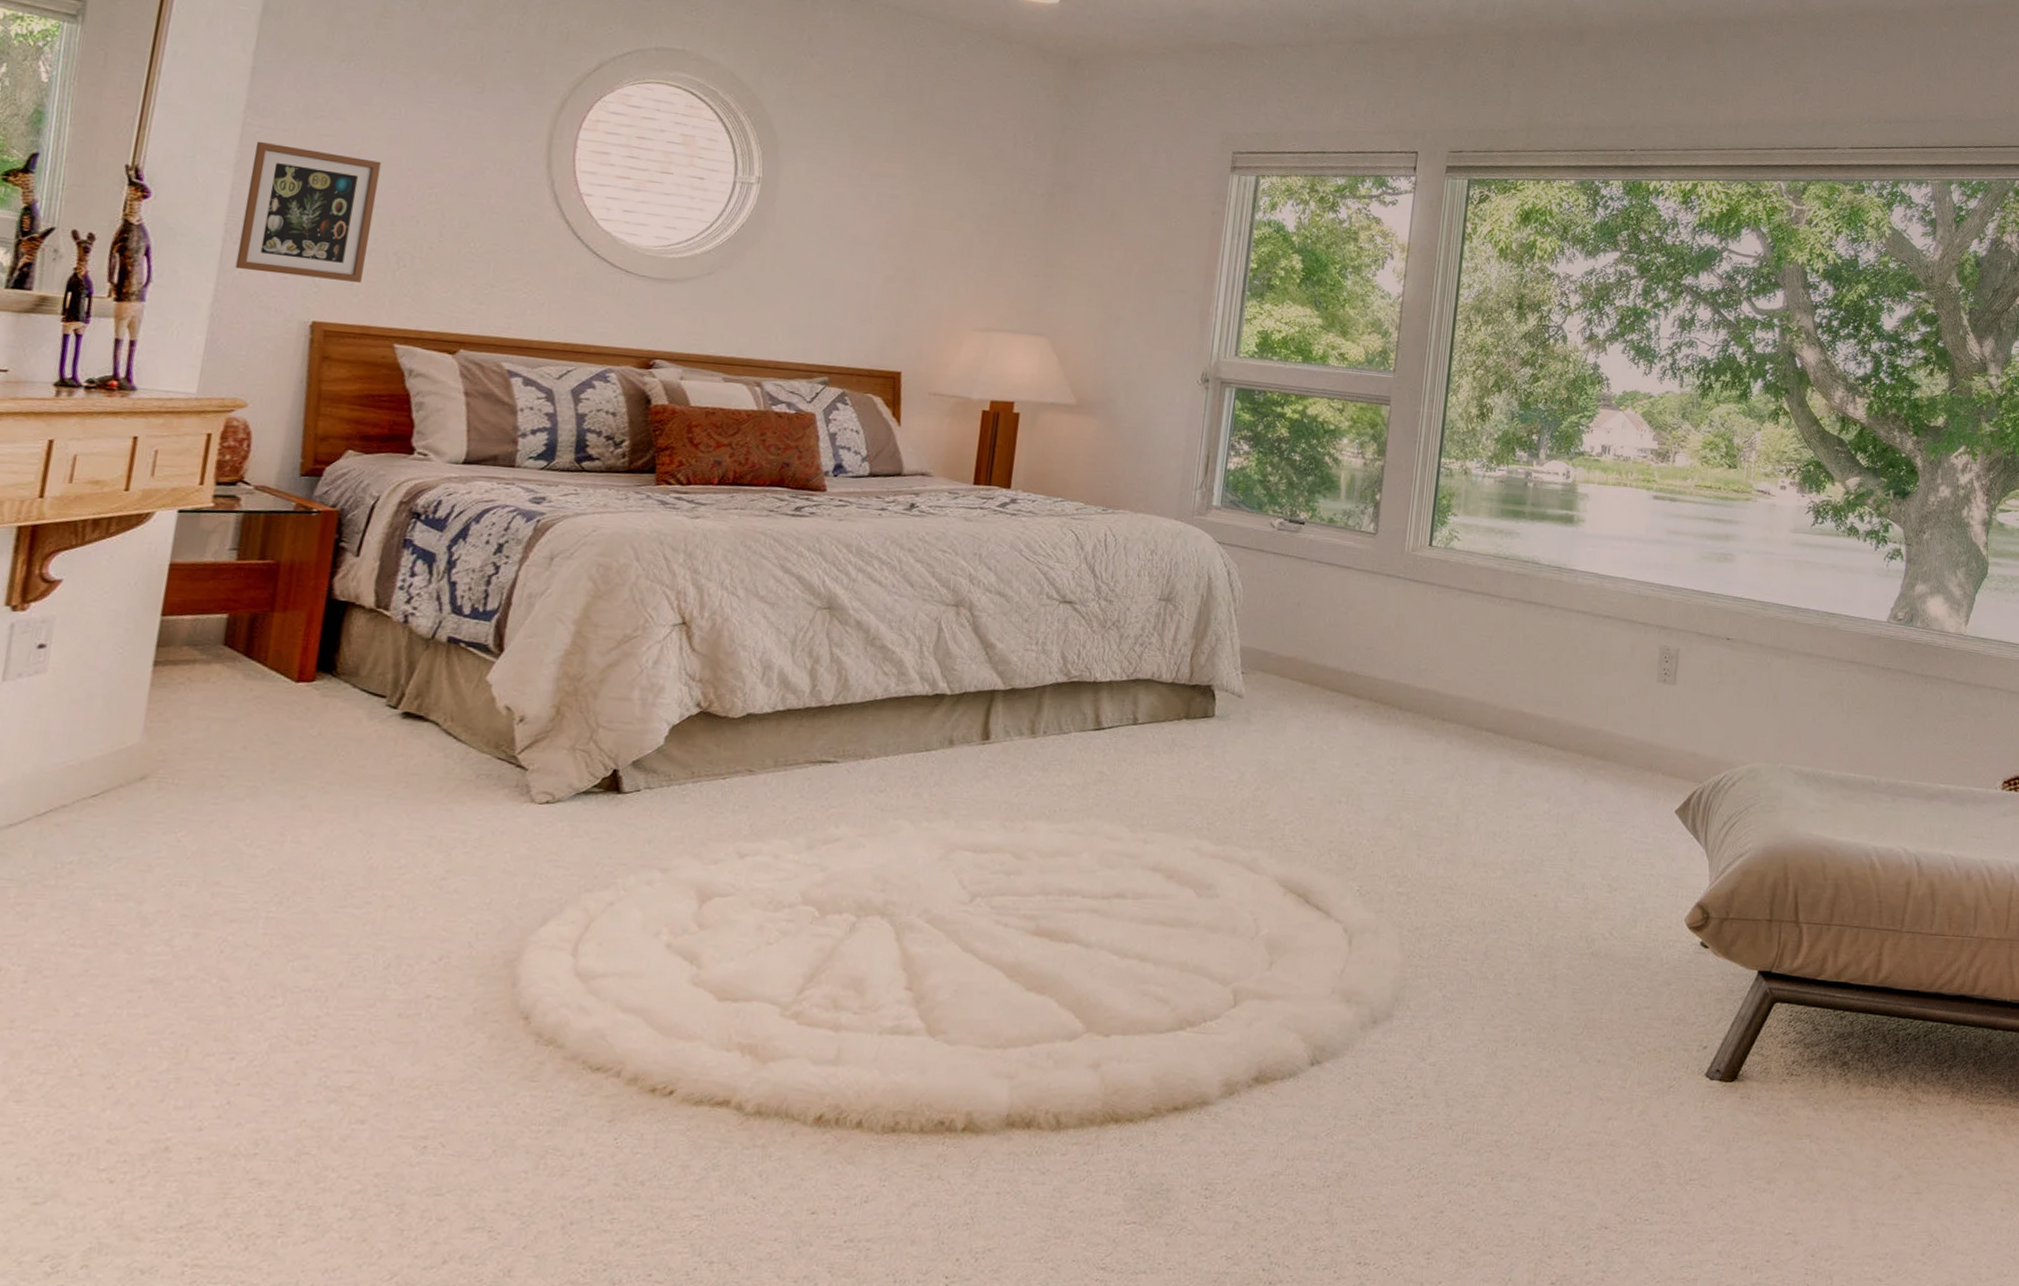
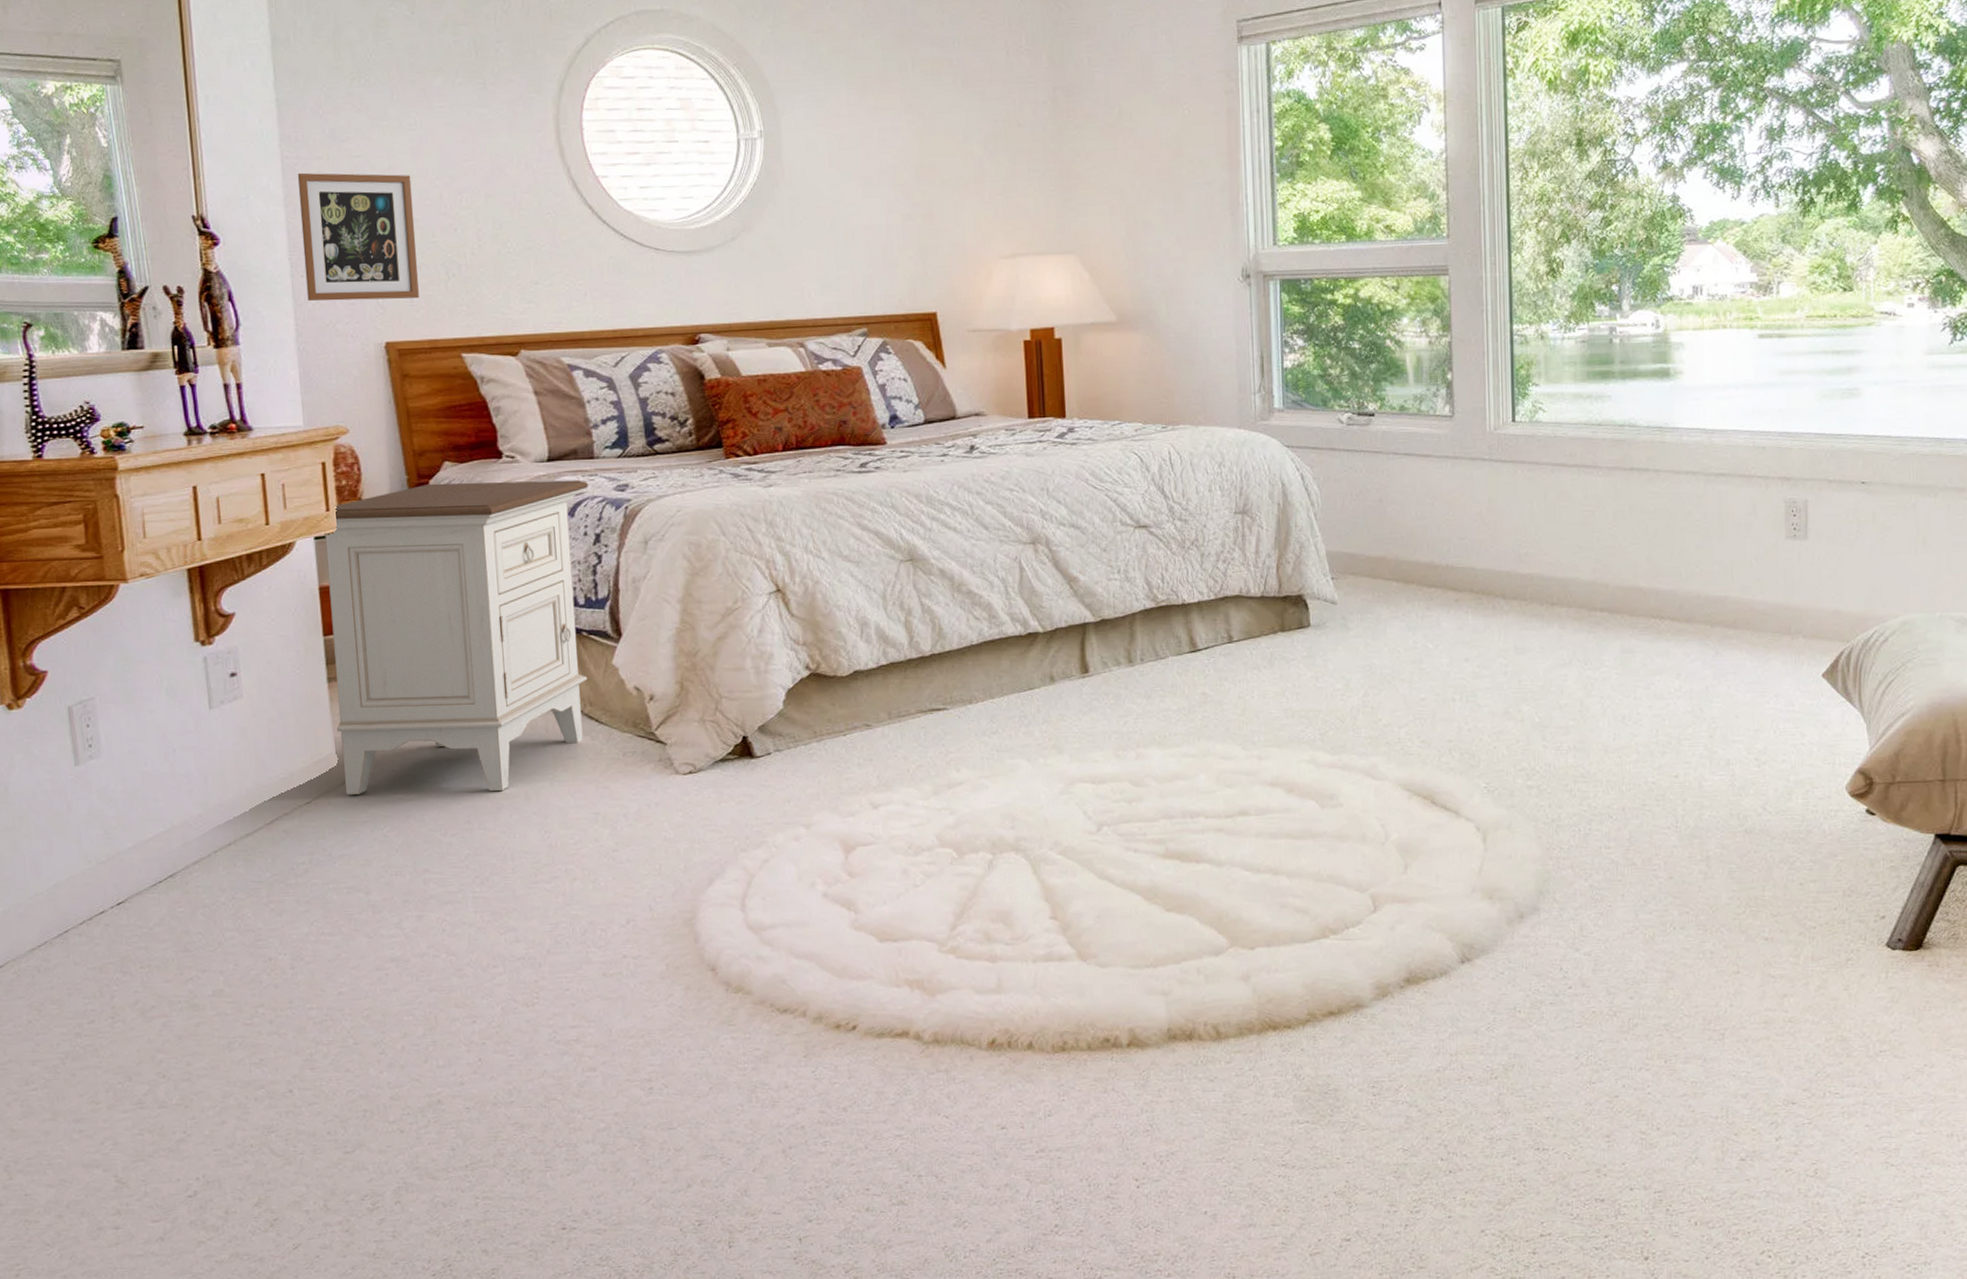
nightstand: none [142,470,503,804] -> present [325,480,589,795]

